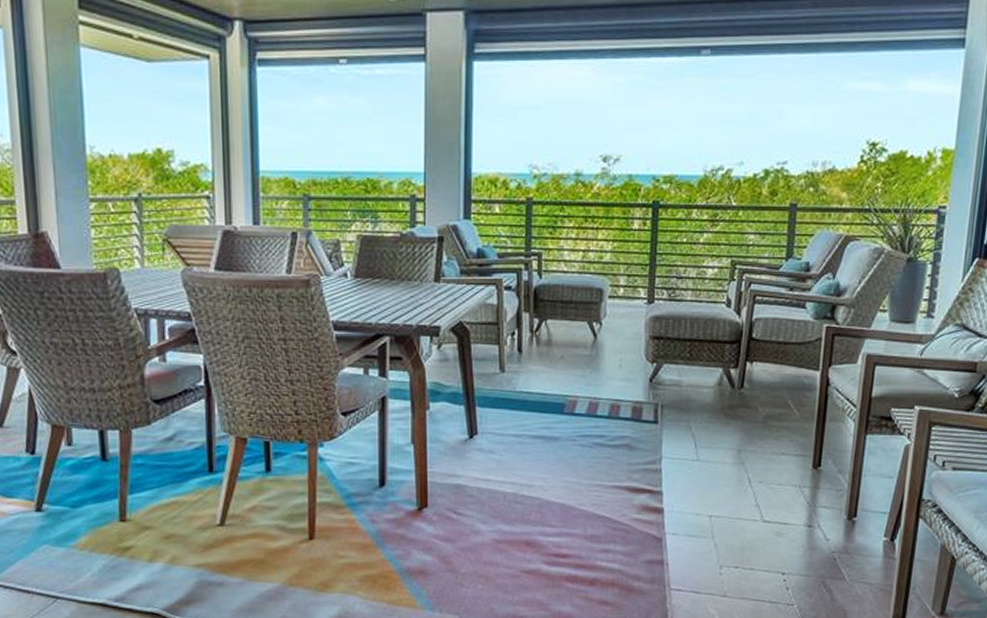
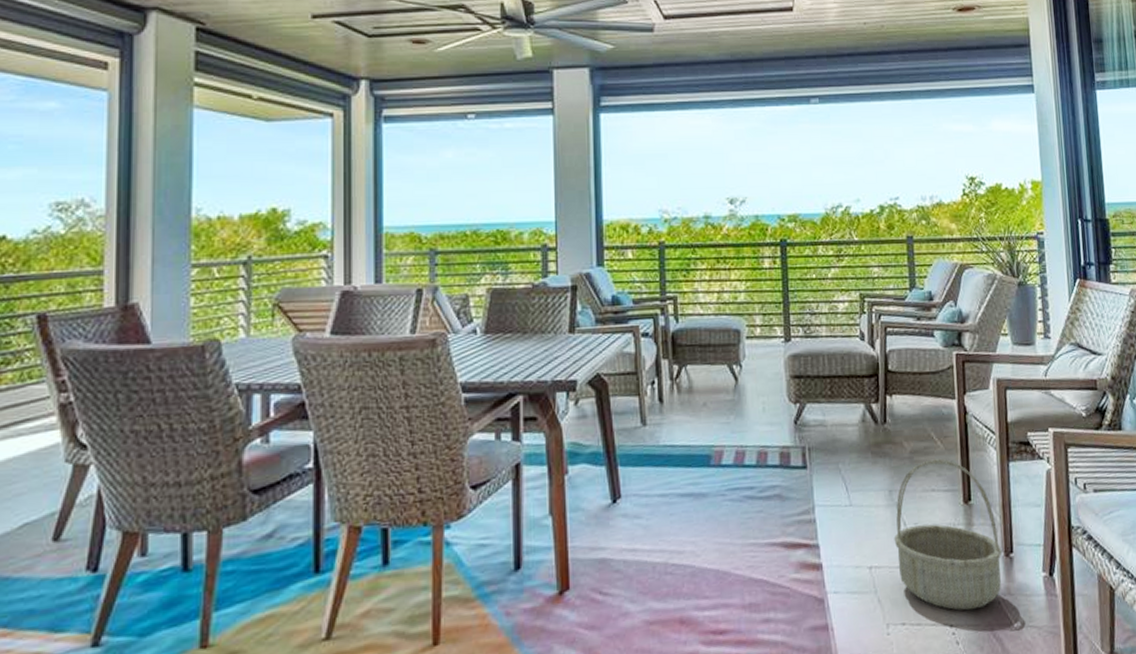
basket: none [737,425,846,563] -> present [894,458,1002,611]

